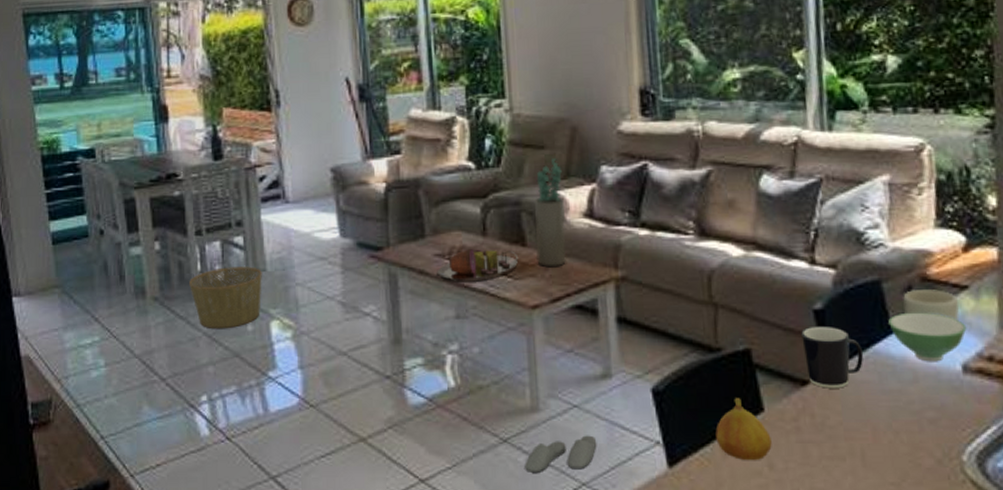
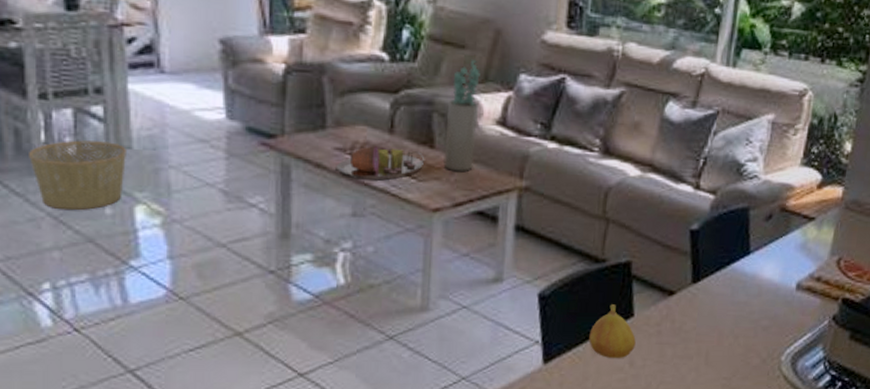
slippers: present [525,435,597,472] -> none [408,334,481,368]
mug: present [801,325,863,388] -> none [675,244,723,299]
bowl: present [888,312,967,362] -> none [748,237,807,280]
mug: present [902,289,960,322] -> none [761,218,805,247]

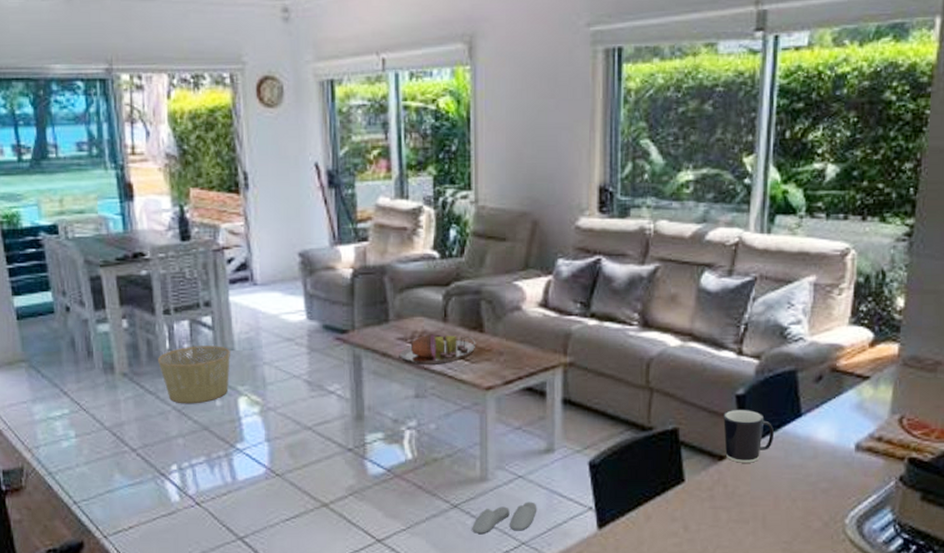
slippers: none [408,334,481,368] -> present [472,502,537,533]
vase: present [443,54,481,173] -> none [493,245,522,353]
fruit: present [589,304,636,358] -> none [641,470,688,523]
mug: none [675,244,723,299] -> present [723,409,774,463]

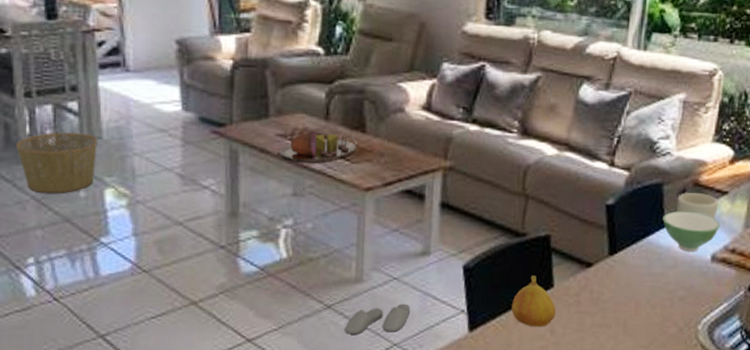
fruit: none [641,470,688,523] -> present [511,276,556,326]
mug: present [723,409,774,463] -> none [592,218,639,270]
bowl: none [799,398,864,441] -> present [663,211,721,252]
mug: none [812,379,859,407] -> present [675,193,718,220]

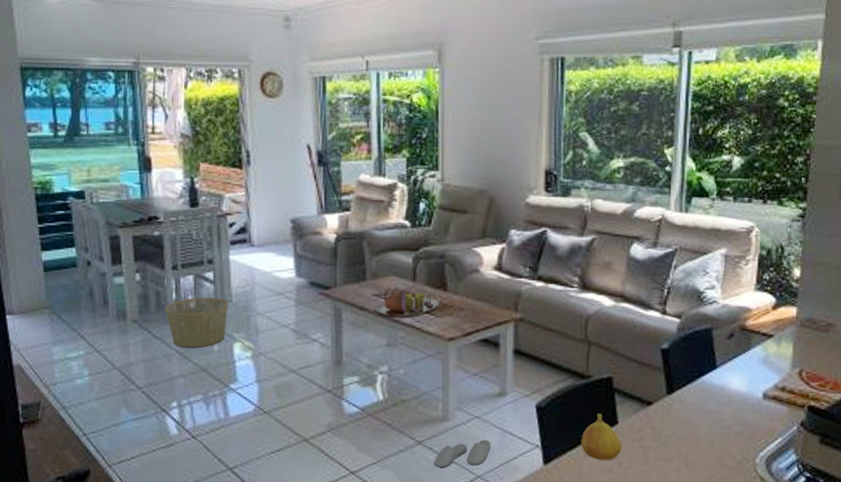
bowl: present [663,211,721,252] -> none [714,353,769,391]
mug: present [675,193,718,220] -> none [725,337,765,361]

